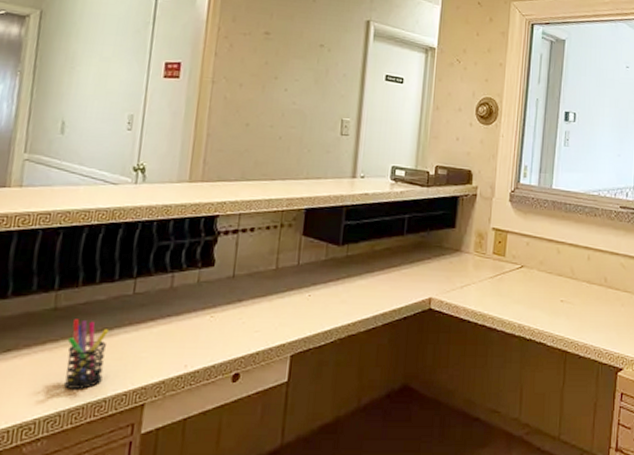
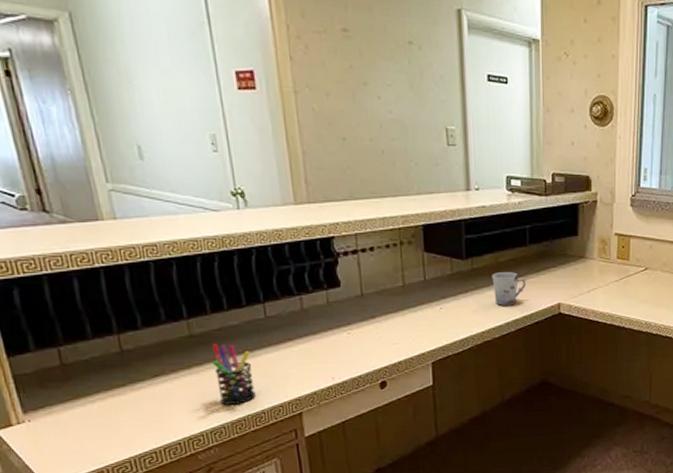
cup: none [365,261,399,297] -> present [492,272,526,306]

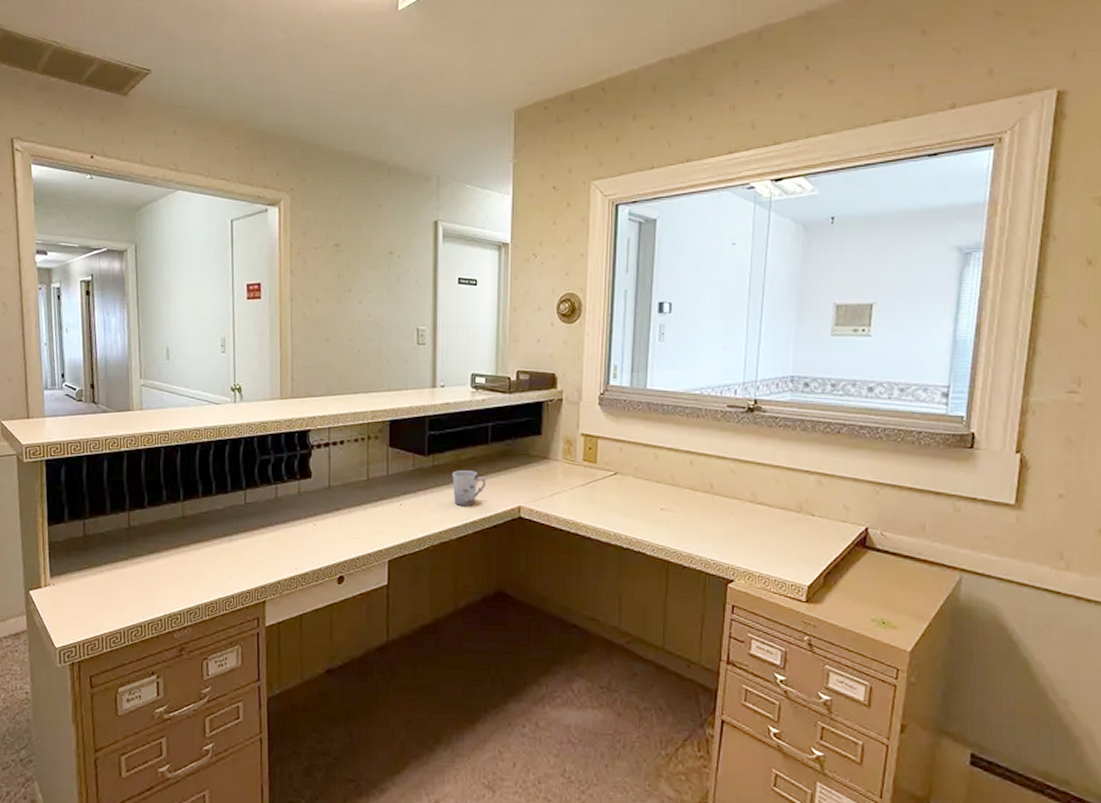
pen holder: present [211,344,256,405] -> none [196,526,229,587]

